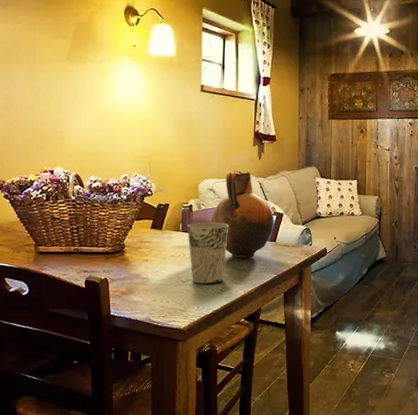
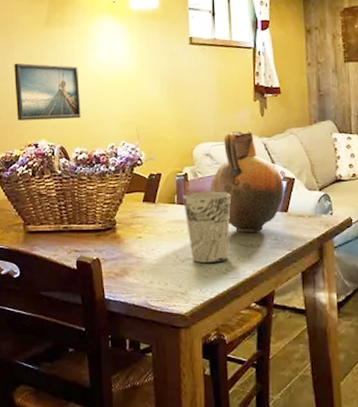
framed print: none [33,92,98,150] -> present [14,63,81,121]

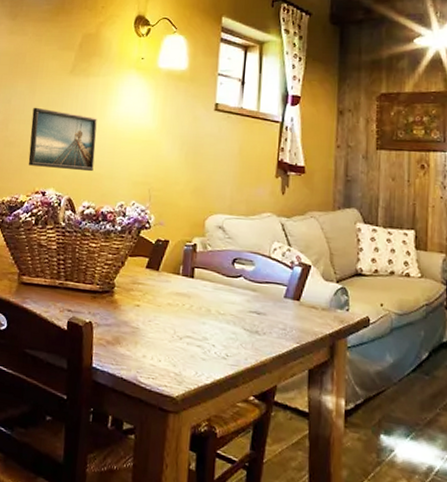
cup: present [183,192,231,264] -> none [188,266,241,346]
ceramic pitcher: present [210,130,285,233] -> none [219,206,299,319]

